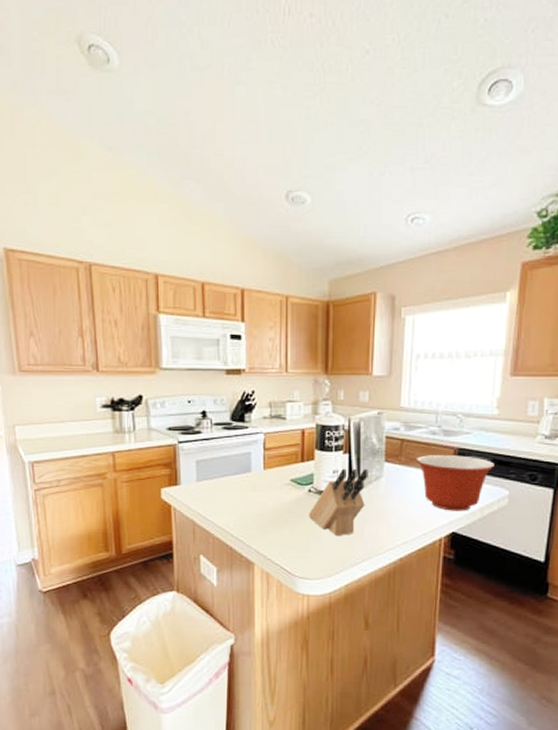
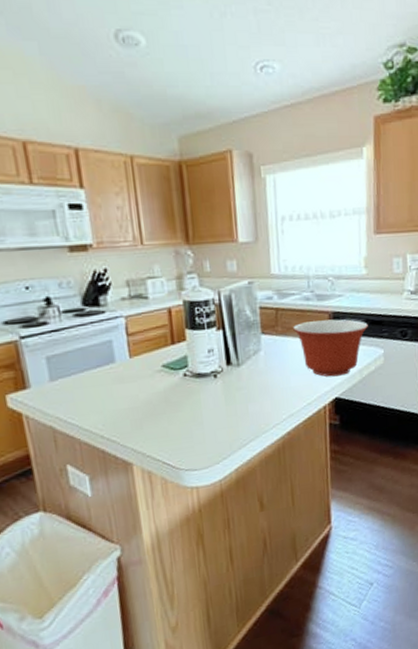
knife block: present [308,468,368,535] -> none [186,343,246,419]

